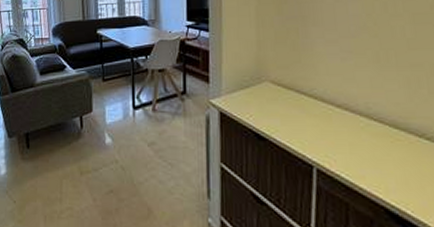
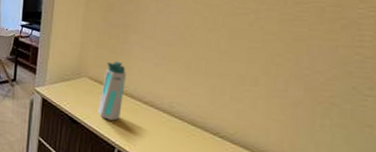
water bottle: none [286,59,314,132] -> present [98,61,126,121]

